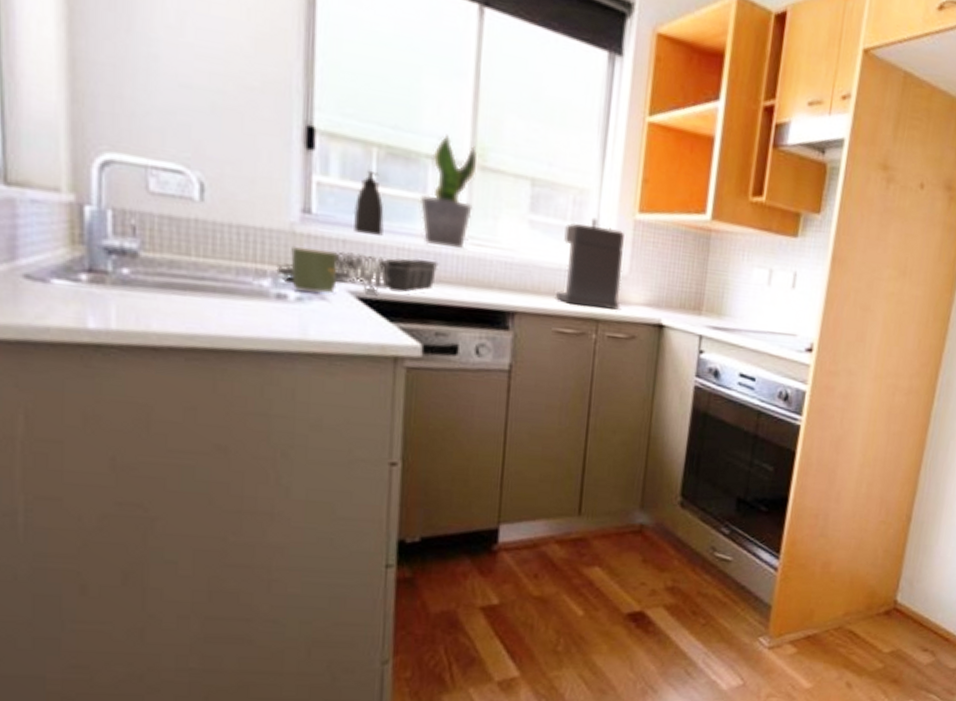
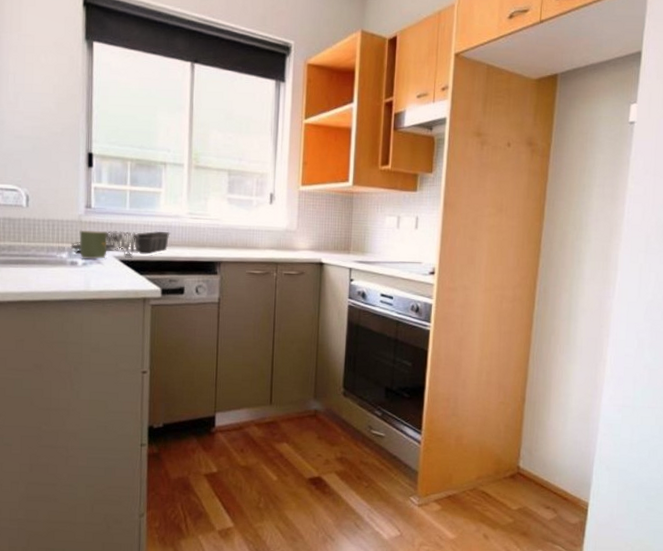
soap dispenser: present [353,170,384,237] -> none [116,176,135,219]
potted plant: present [419,134,477,248] -> none [157,147,193,221]
coffee maker: present [556,222,624,310] -> none [248,197,292,255]

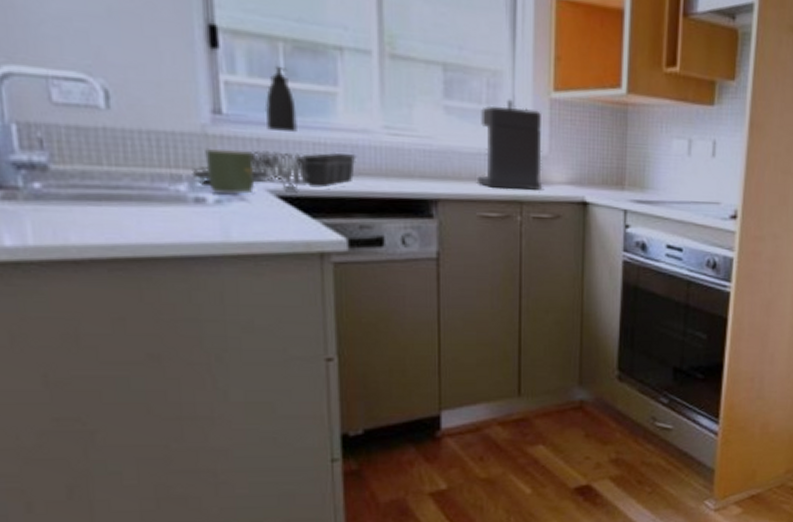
soap dispenser: none [116,176,135,219] -> present [264,65,297,133]
coffee maker: none [248,197,292,255] -> present [478,105,543,190]

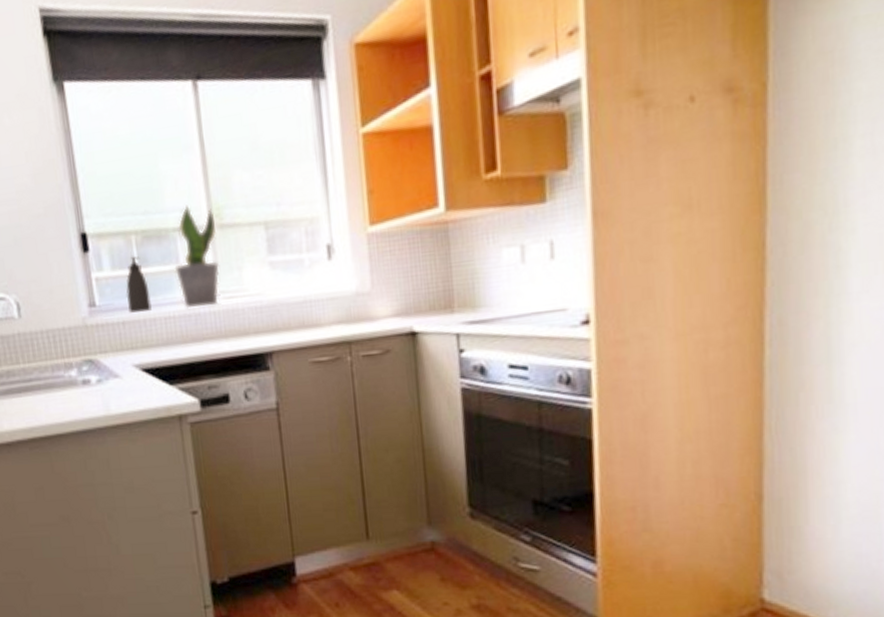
dish rack: present [191,150,357,190] -> none [78,322,200,367]
mug: present [205,147,255,195] -> none [86,334,125,375]
potted plant: none [331,23,387,139] -> present [174,205,220,309]
coffee maker: present [478,105,543,190] -> none [303,248,369,334]

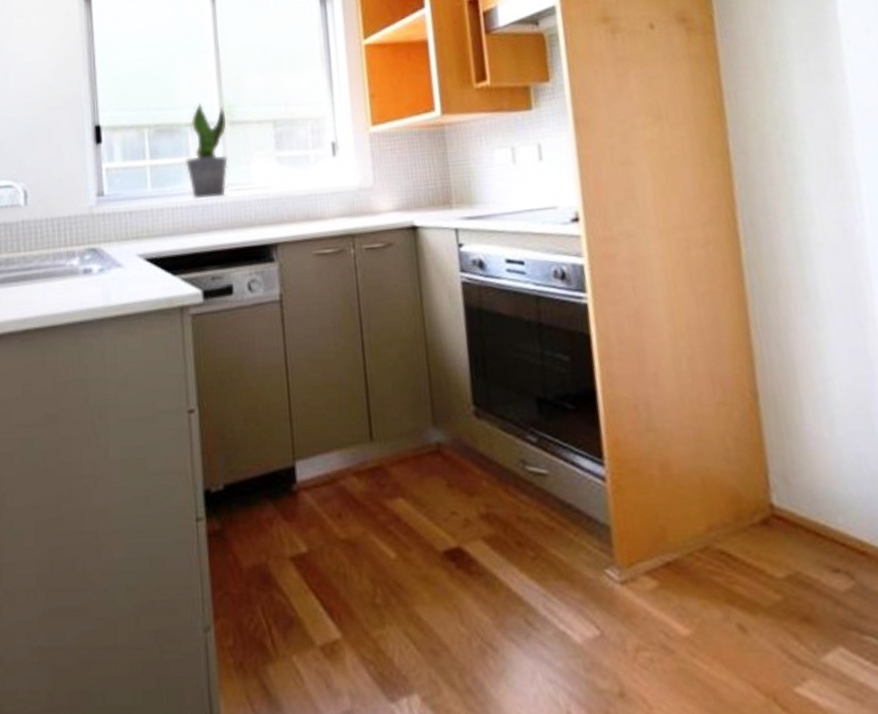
soap dispenser: present [126,256,152,313] -> none [135,148,160,203]

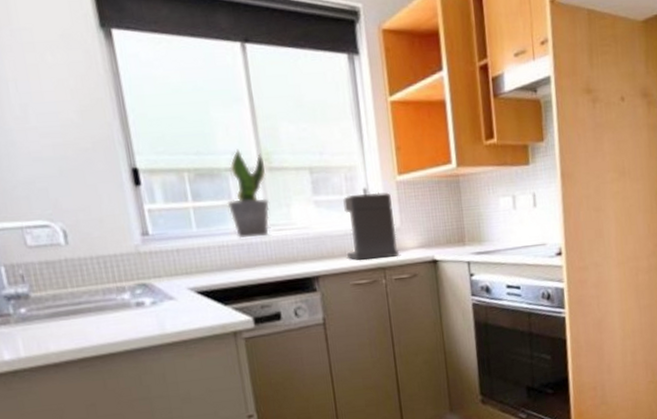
coffee maker: none [308,146,372,226] -> present [343,192,400,261]

